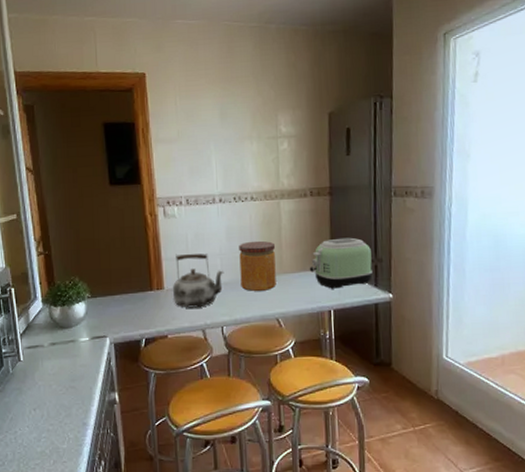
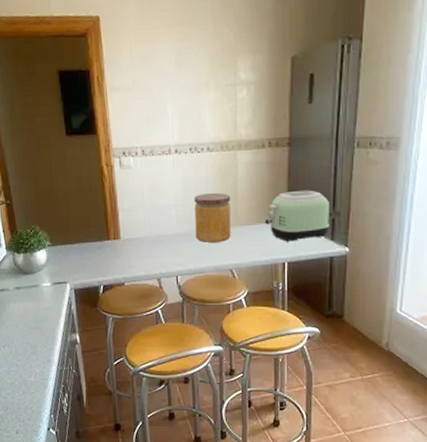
kettle: present [172,253,224,308] -> none [128,204,180,258]

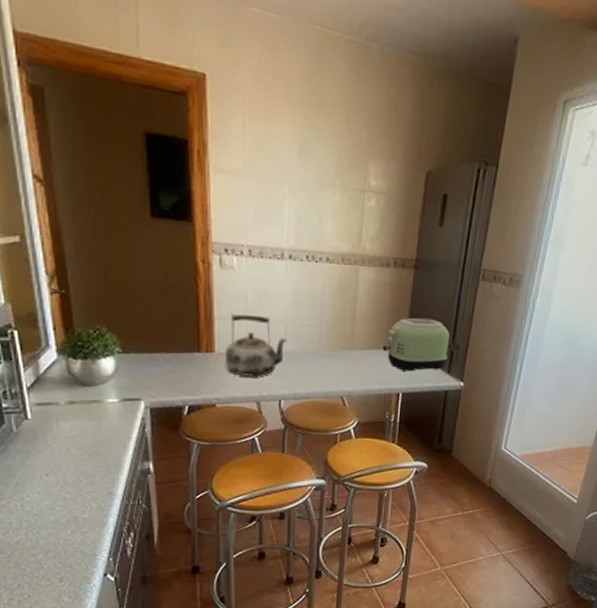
kettle: none [128,204,180,258] -> present [224,313,288,377]
jar: present [194,192,231,242] -> none [305,309,349,366]

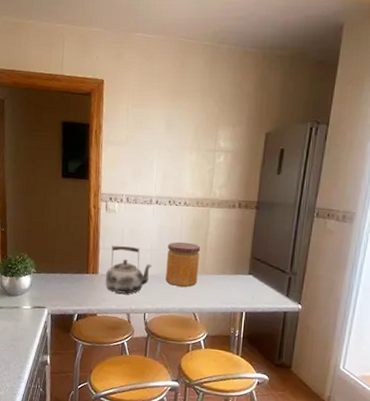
jar: none [305,309,349,366] -> present [165,241,201,287]
toaster: present [382,318,450,372] -> none [228,249,288,294]

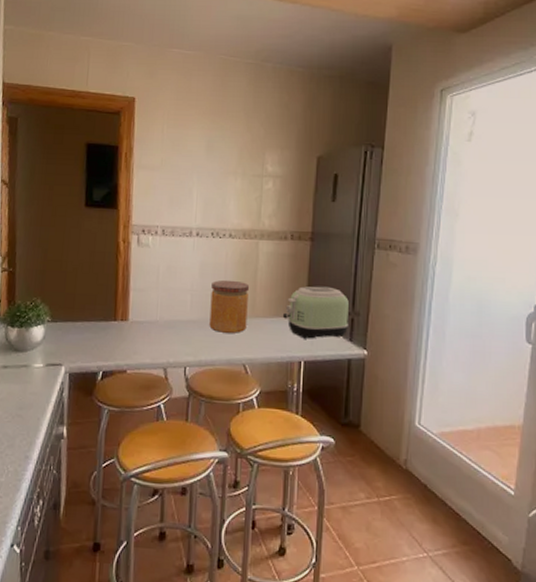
kettle: present [105,244,153,294] -> none [137,285,194,344]
toaster: none [228,249,288,294] -> present [282,286,349,339]

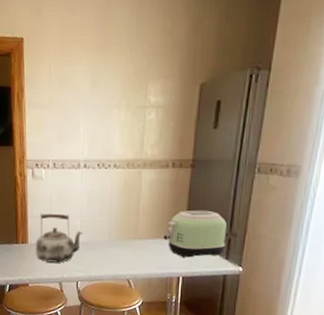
kettle: none [137,285,194,344] -> present [35,213,83,263]
jar: present [209,279,250,333] -> none [97,206,133,253]

